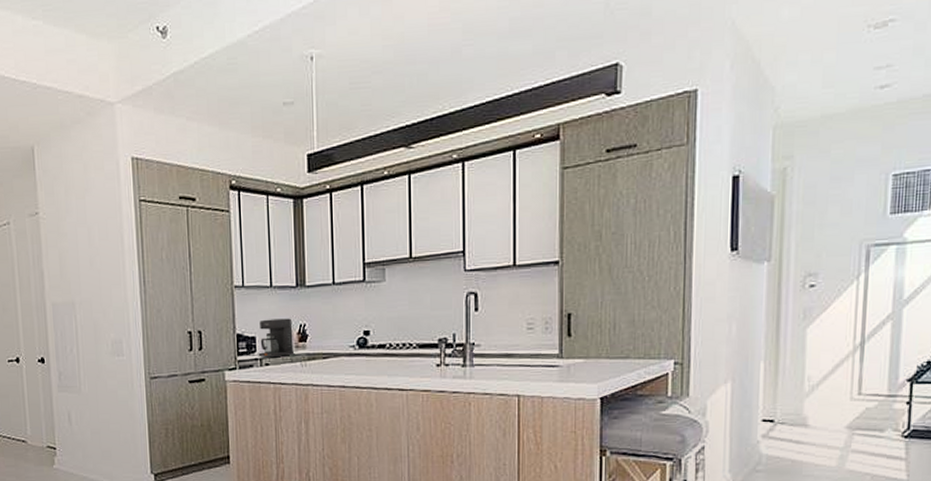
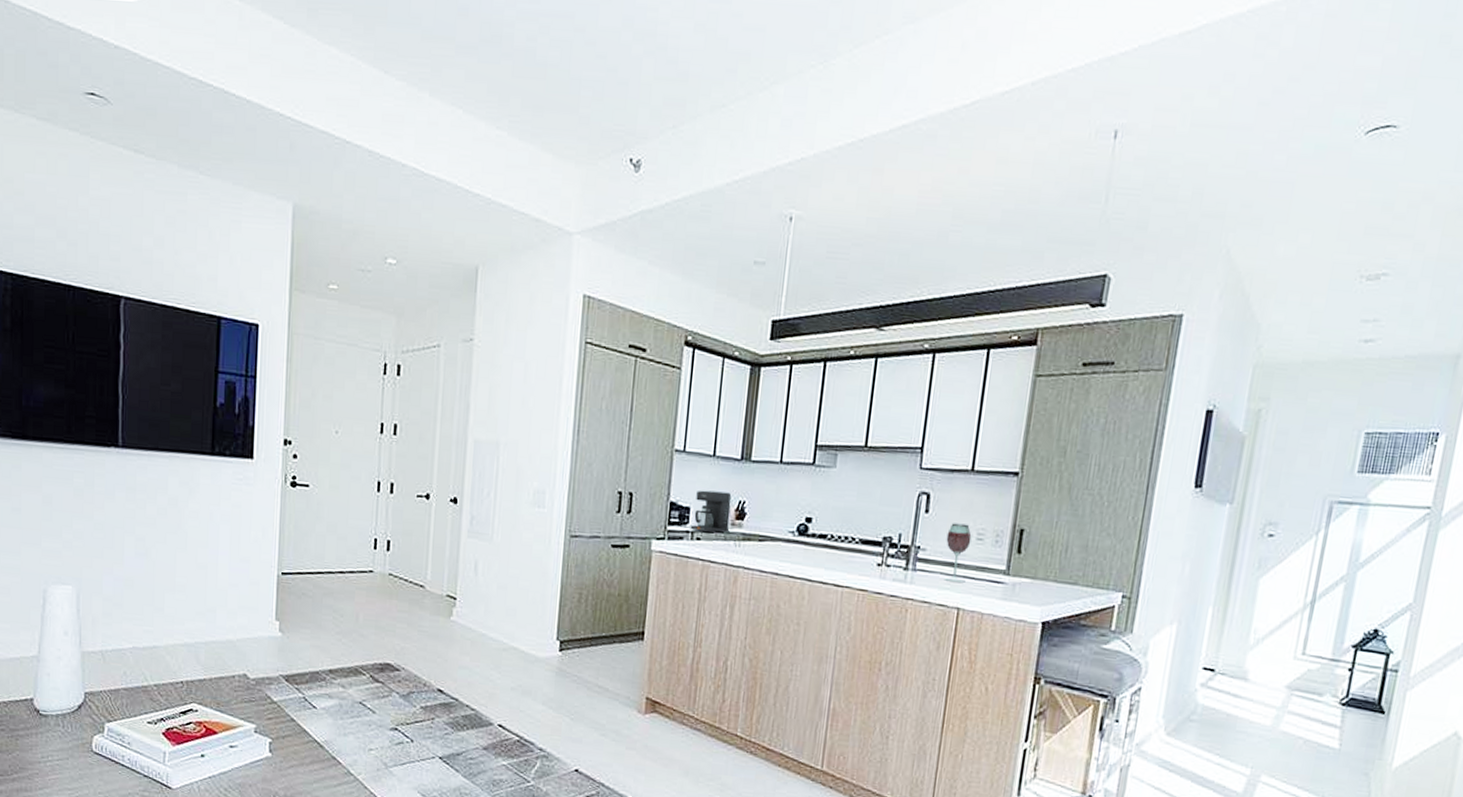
wineglass: none [498,316,522,372] -> present [944,523,972,583]

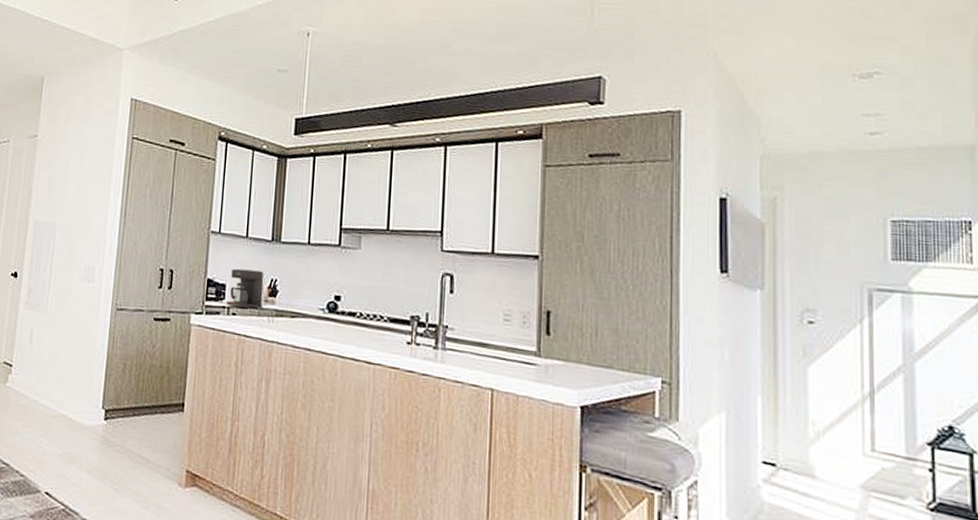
wineglass: present [944,523,972,583] -> none [473,303,498,363]

